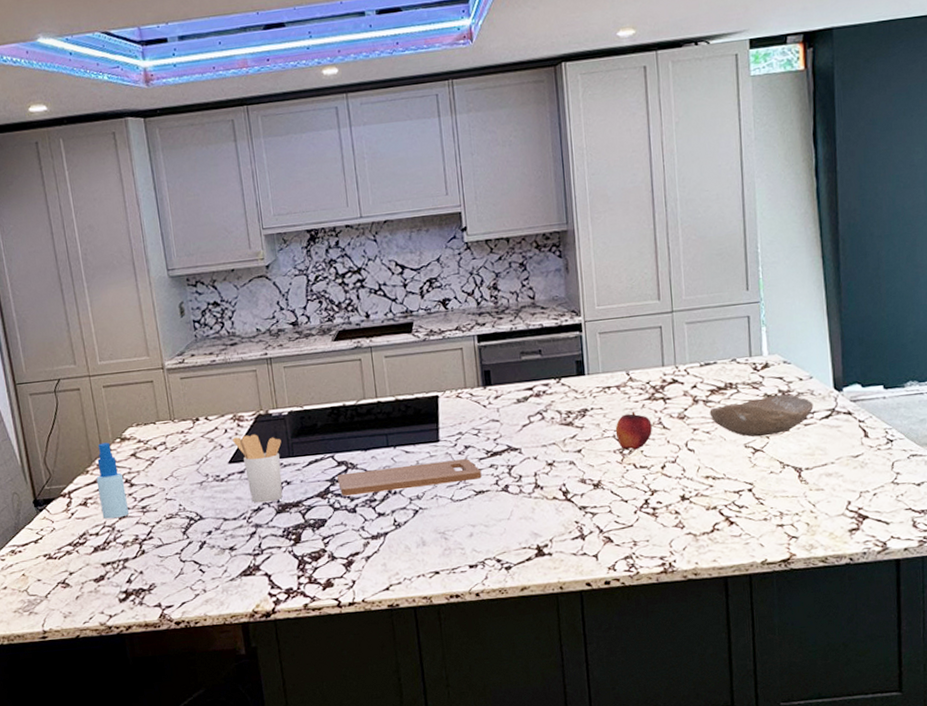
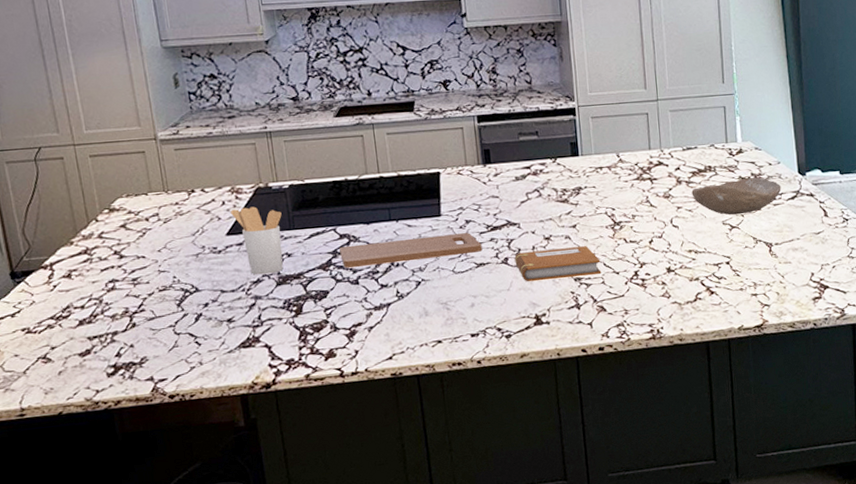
spray bottle: present [96,442,129,519] -> none [81,213,118,292]
notebook: none [515,472,609,511] -> present [514,246,602,282]
fruit: present [615,412,652,450] -> none [607,191,641,226]

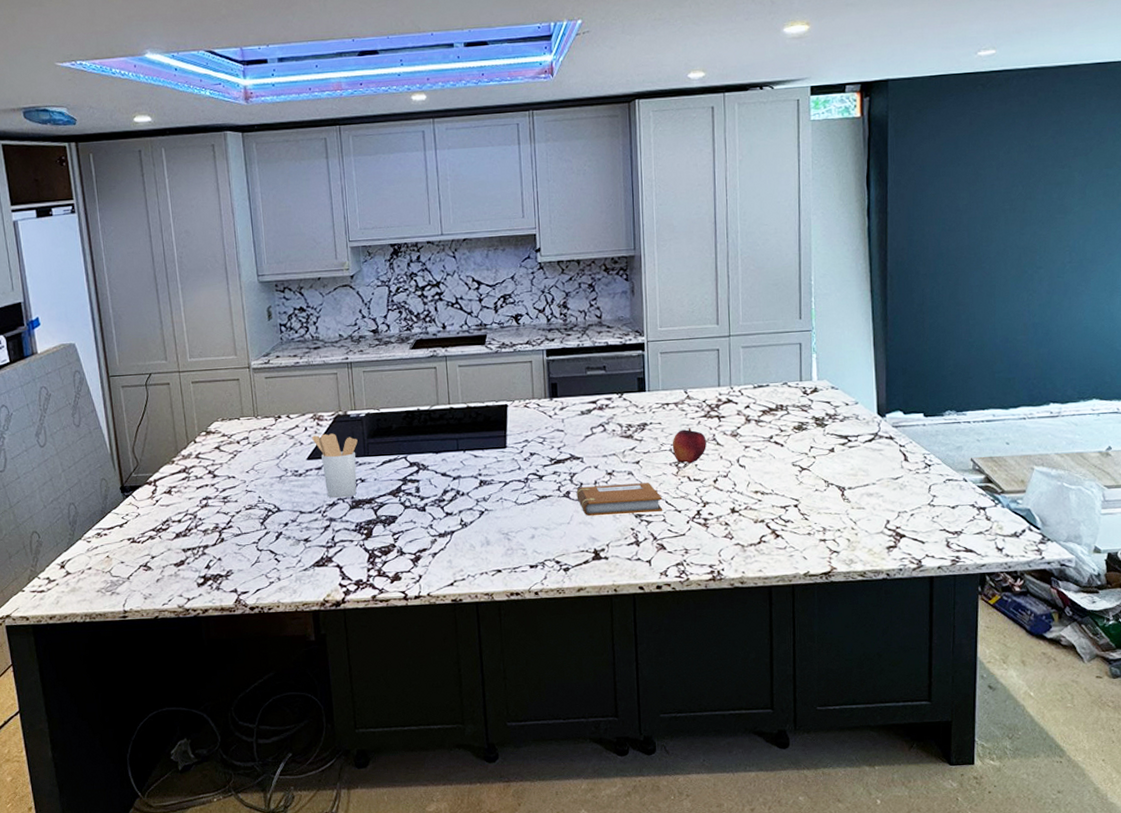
cutting board: present [339,233,483,268] -> none [409,465,545,496]
fruit: none [607,191,641,226] -> present [672,428,707,464]
bowl: present [691,177,781,215] -> none [761,418,858,457]

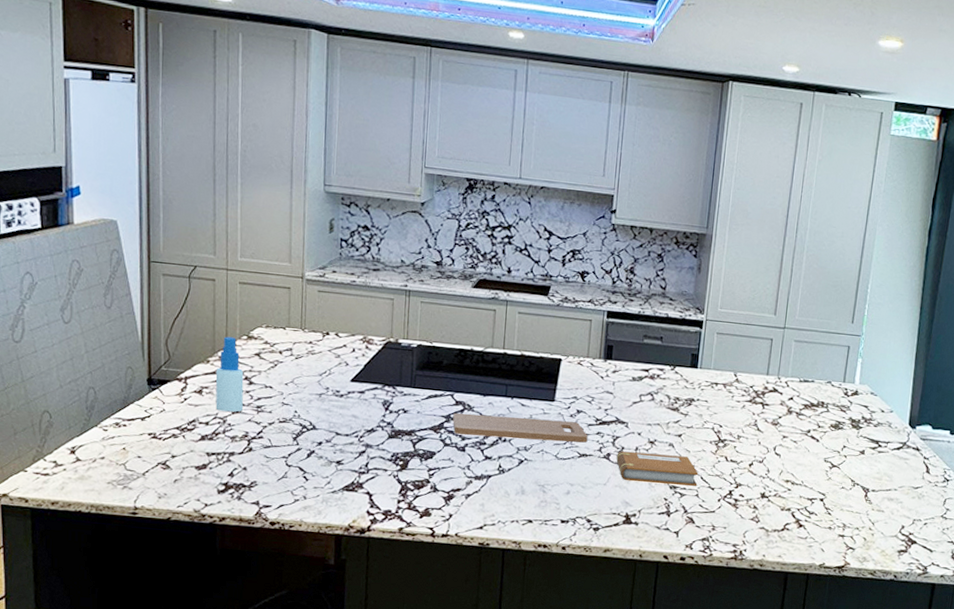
spray bottle: none [181,435,210,507] -> present [215,336,244,412]
utensil holder: present [312,433,358,499] -> none [359,358,406,426]
cutting board: none [409,465,545,496] -> present [453,412,588,443]
fruit: present [672,428,707,464] -> none [714,410,748,445]

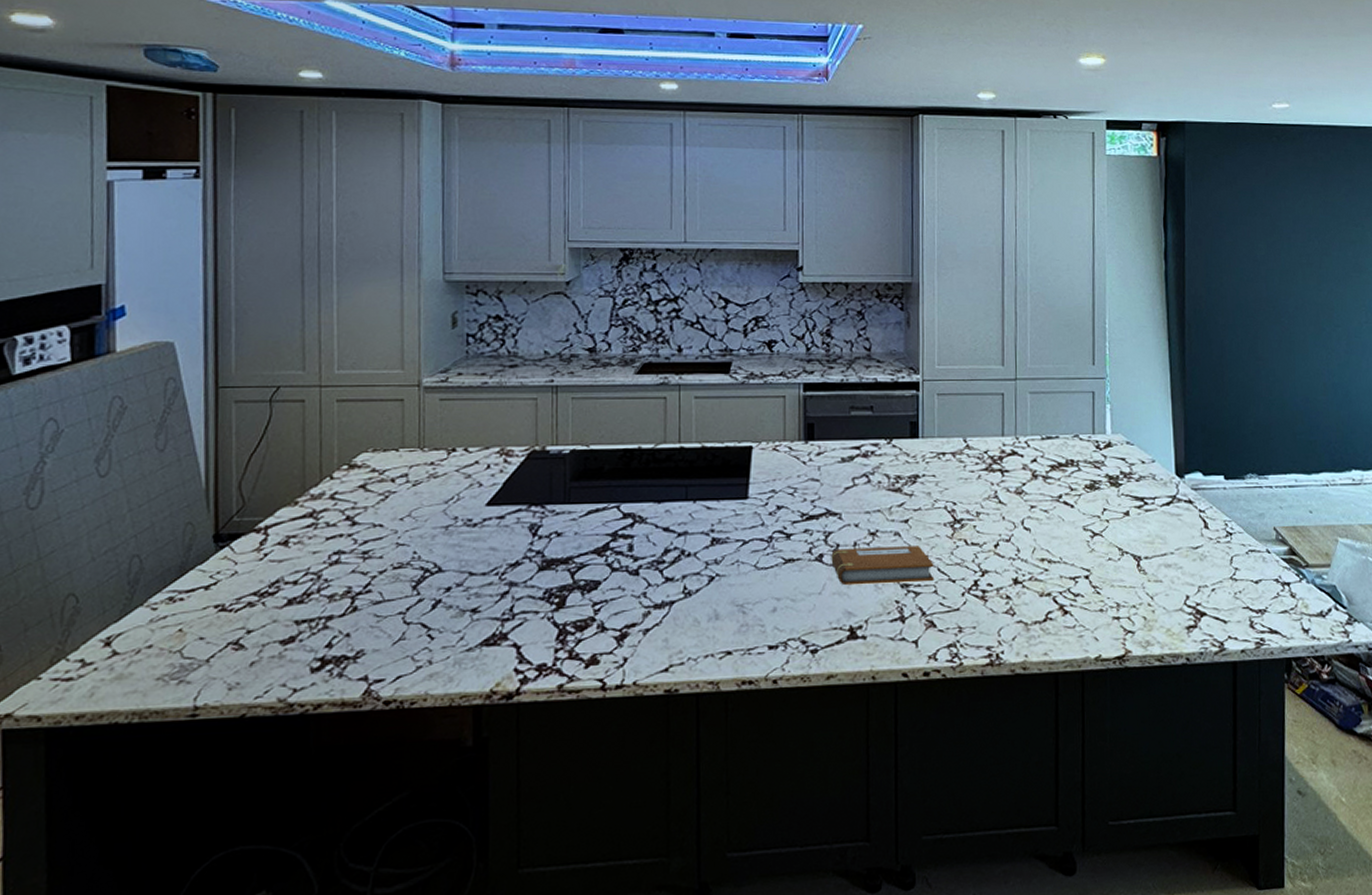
spray bottle: present [215,336,244,412] -> none [306,469,345,564]
cutting board: present [453,412,588,443] -> none [621,521,793,555]

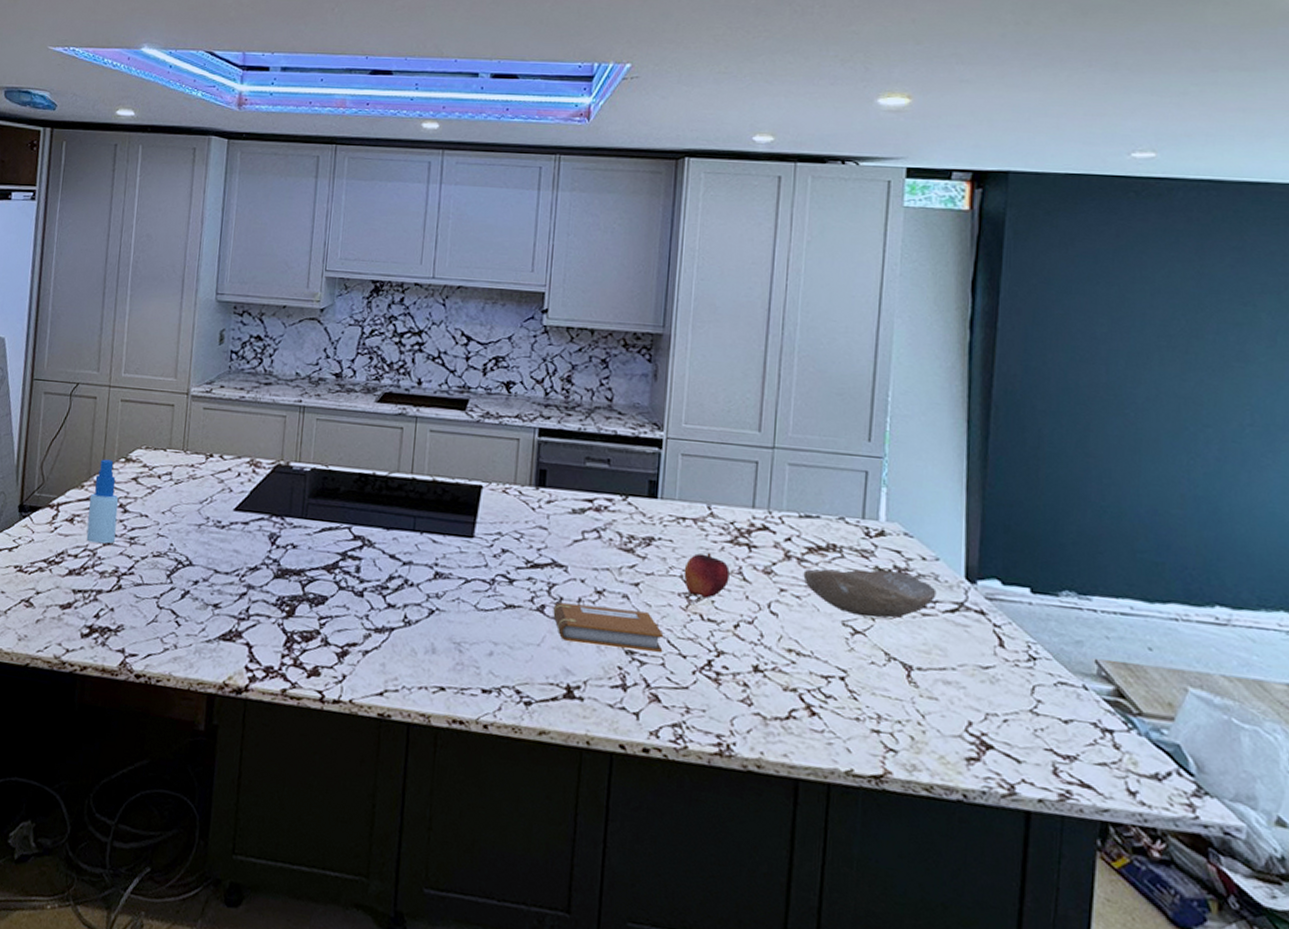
spray bottle: none [306,469,345,564] -> present [86,459,119,544]
fruit: none [947,483,987,524] -> present [683,553,730,598]
bowl: none [1049,477,1155,520] -> present [803,569,937,618]

